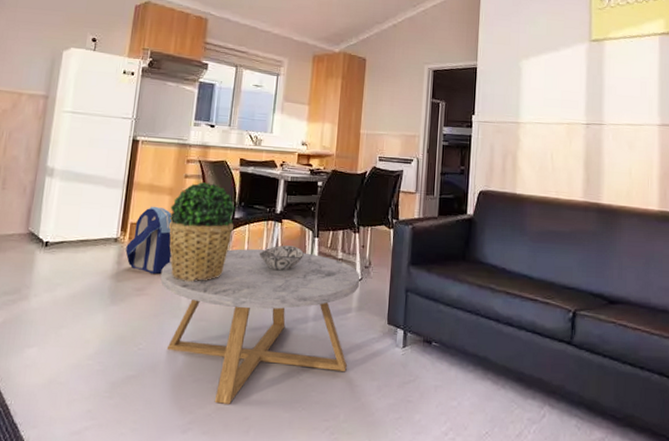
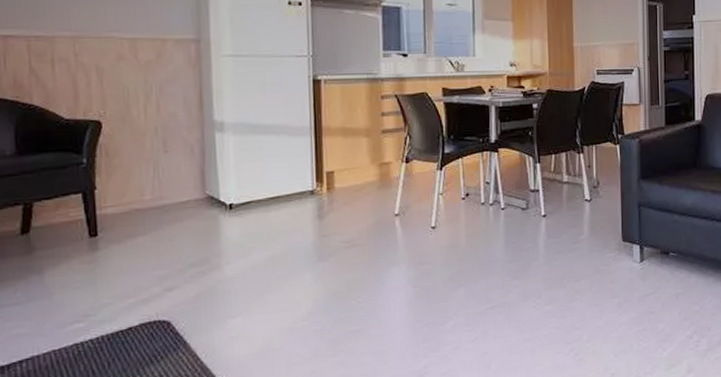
backpack: present [125,206,173,275] -> none [325,150,379,224]
coffee table: present [160,248,360,404] -> none [370,180,590,344]
potted plant: present [168,182,235,282] -> none [370,118,446,227]
decorative bowl: present [259,245,304,271] -> none [477,174,526,203]

